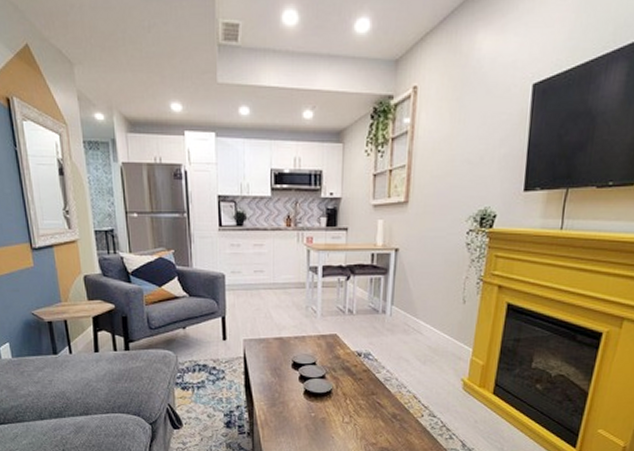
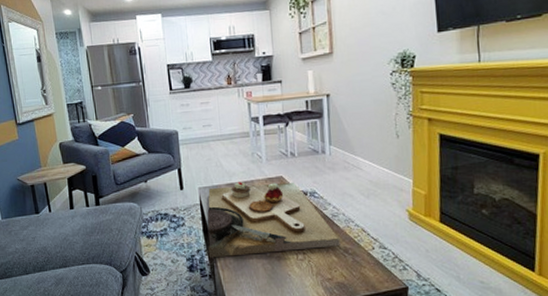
decorative tray: none [248,337,390,416] -> present [207,182,341,258]

